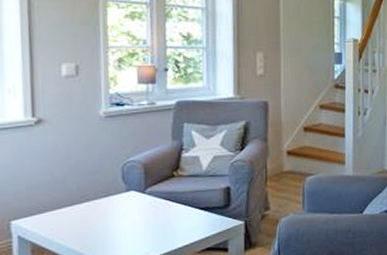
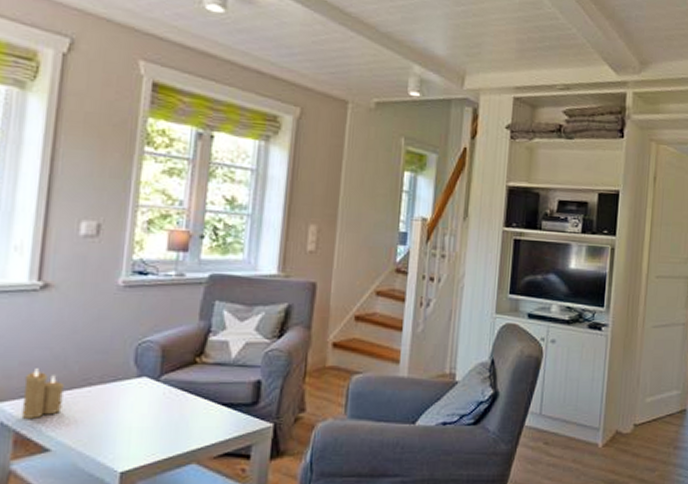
candle: none [33,190,67,232] -> present [21,368,64,418]

